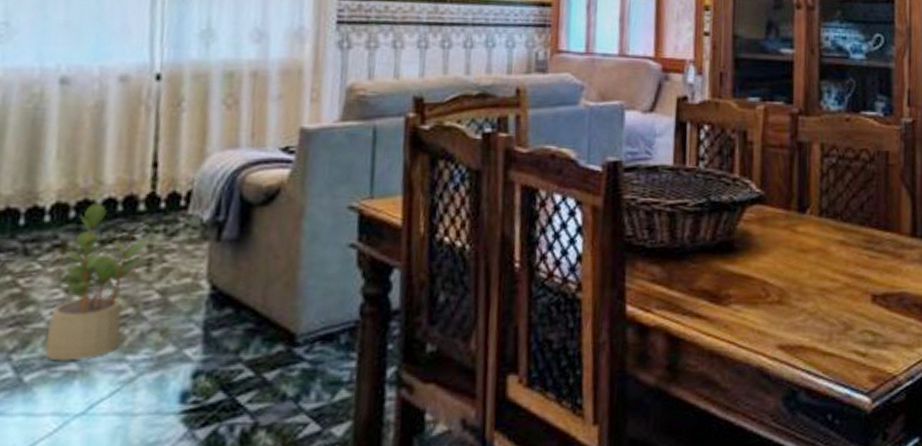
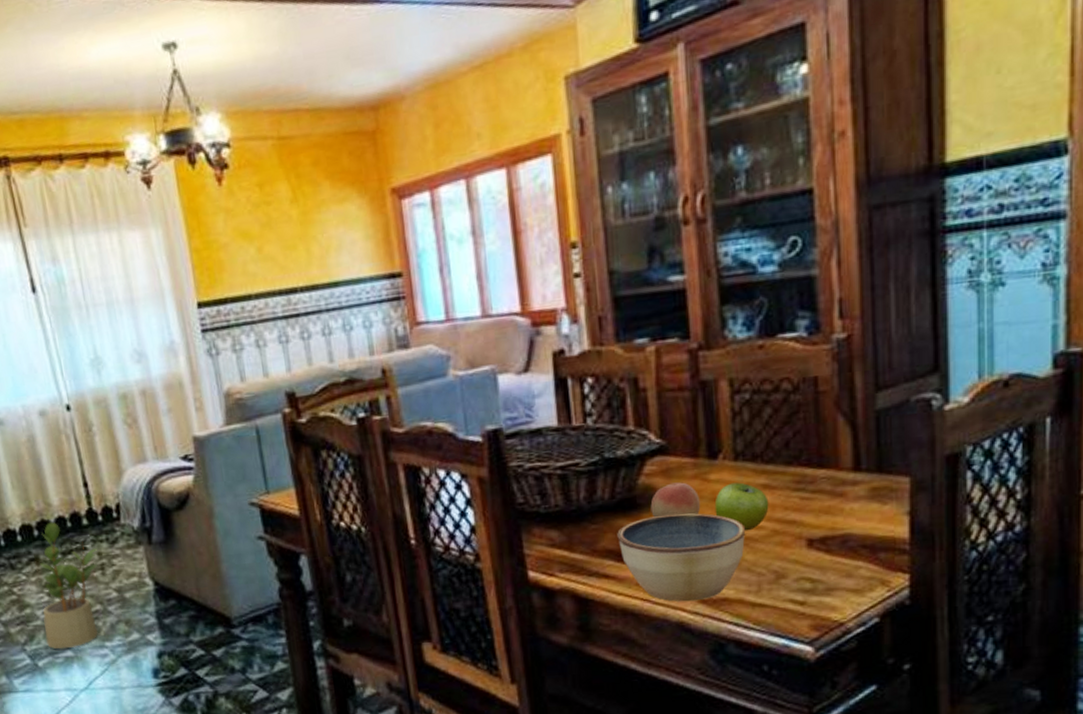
bowl: none [713,260,824,347] -> present [617,513,746,602]
fruit: none [745,231,788,263] -> present [650,482,701,518]
fruit: none [799,237,844,283] -> present [714,482,769,531]

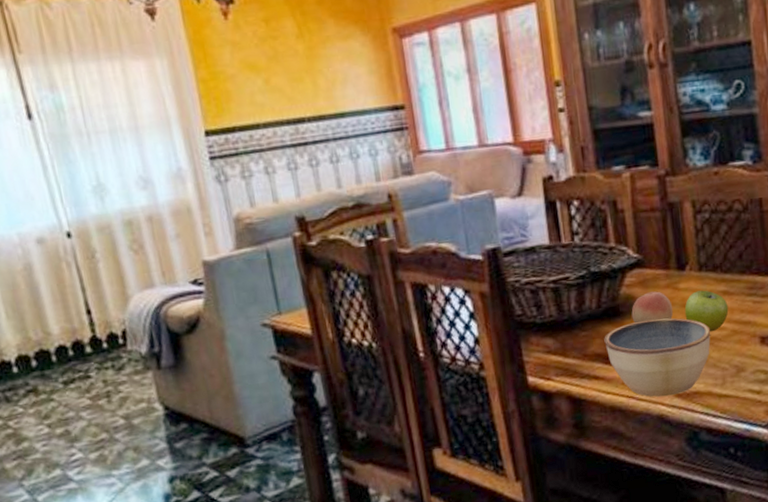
potted plant: present [39,521,98,650] -> none [38,351,104,482]

